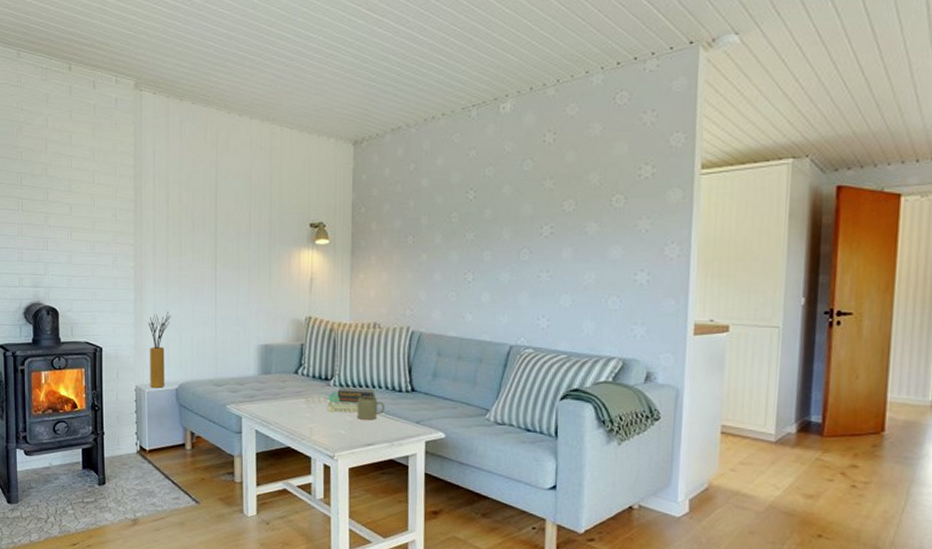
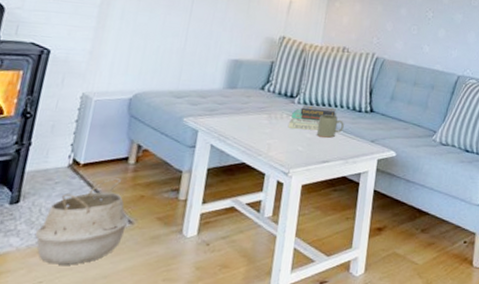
woven basket: none [123,462,195,538] -> present [34,178,129,265]
vase: present [148,312,171,389] -> none [99,19,139,98]

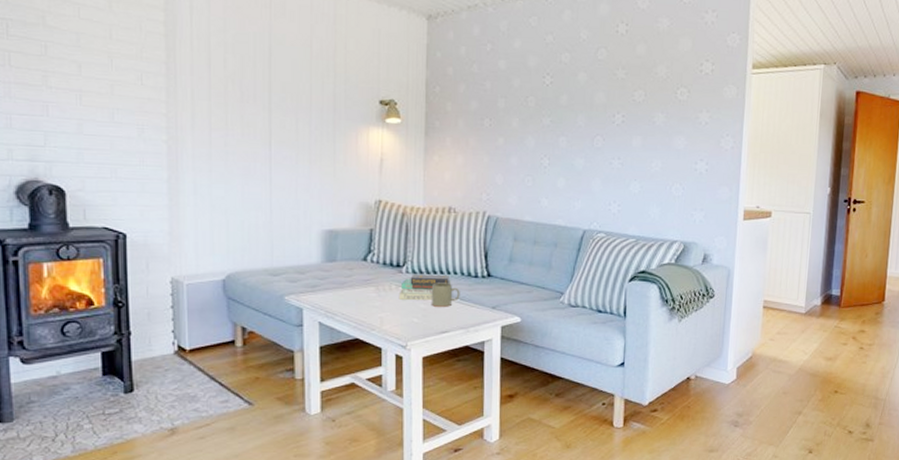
woven basket: present [34,178,129,265] -> none [157,362,248,447]

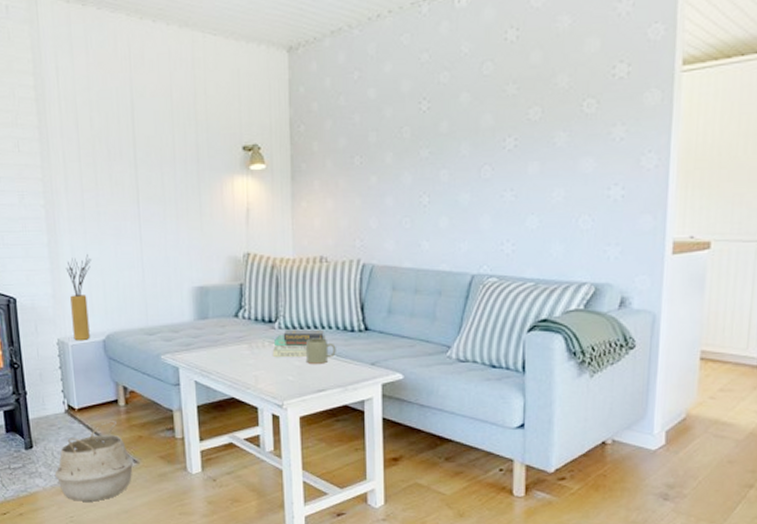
woven basket: none [157,362,248,447] -> present [54,421,134,502]
vase: none [186,193,215,280] -> present [65,255,91,341]

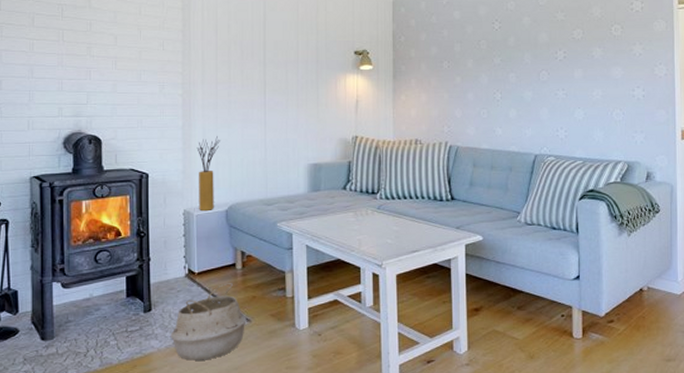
books: present [272,329,327,357] -> none [374,199,420,223]
mug: present [305,338,336,364] -> none [402,206,428,229]

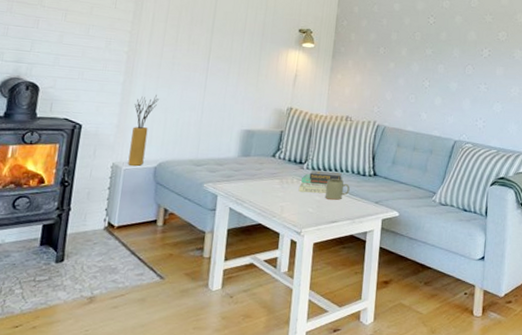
woven basket: present [170,283,247,361] -> none [79,239,161,316]
books: none [374,199,420,223] -> present [298,170,344,193]
mug: none [402,206,428,229] -> present [325,178,350,200]

